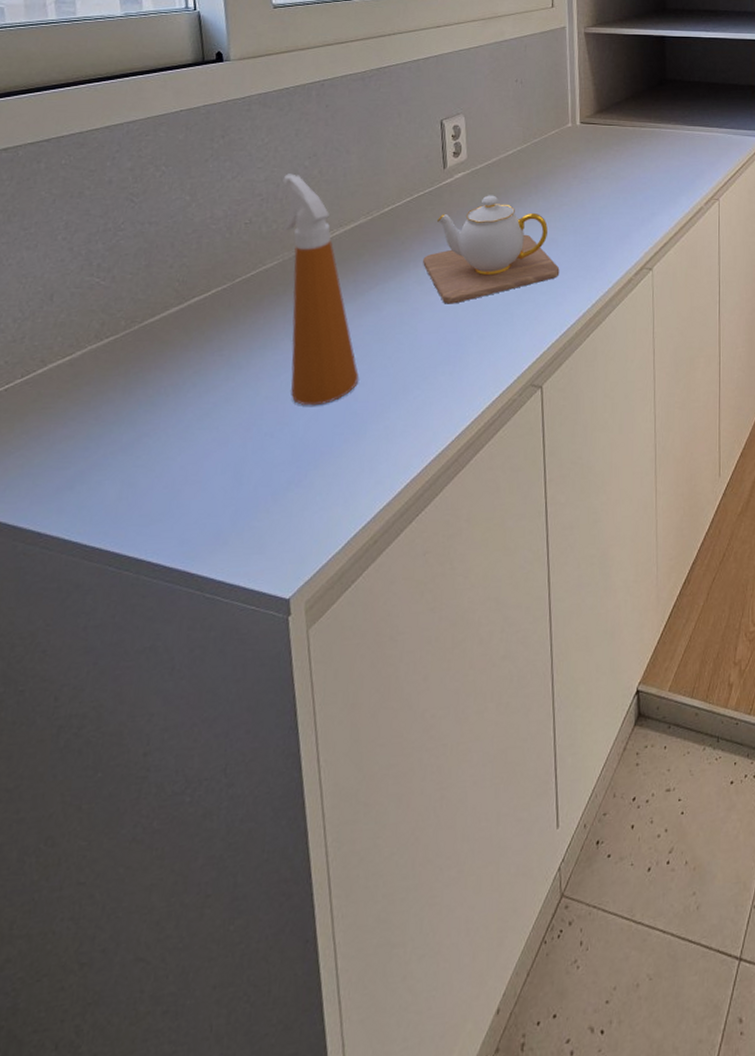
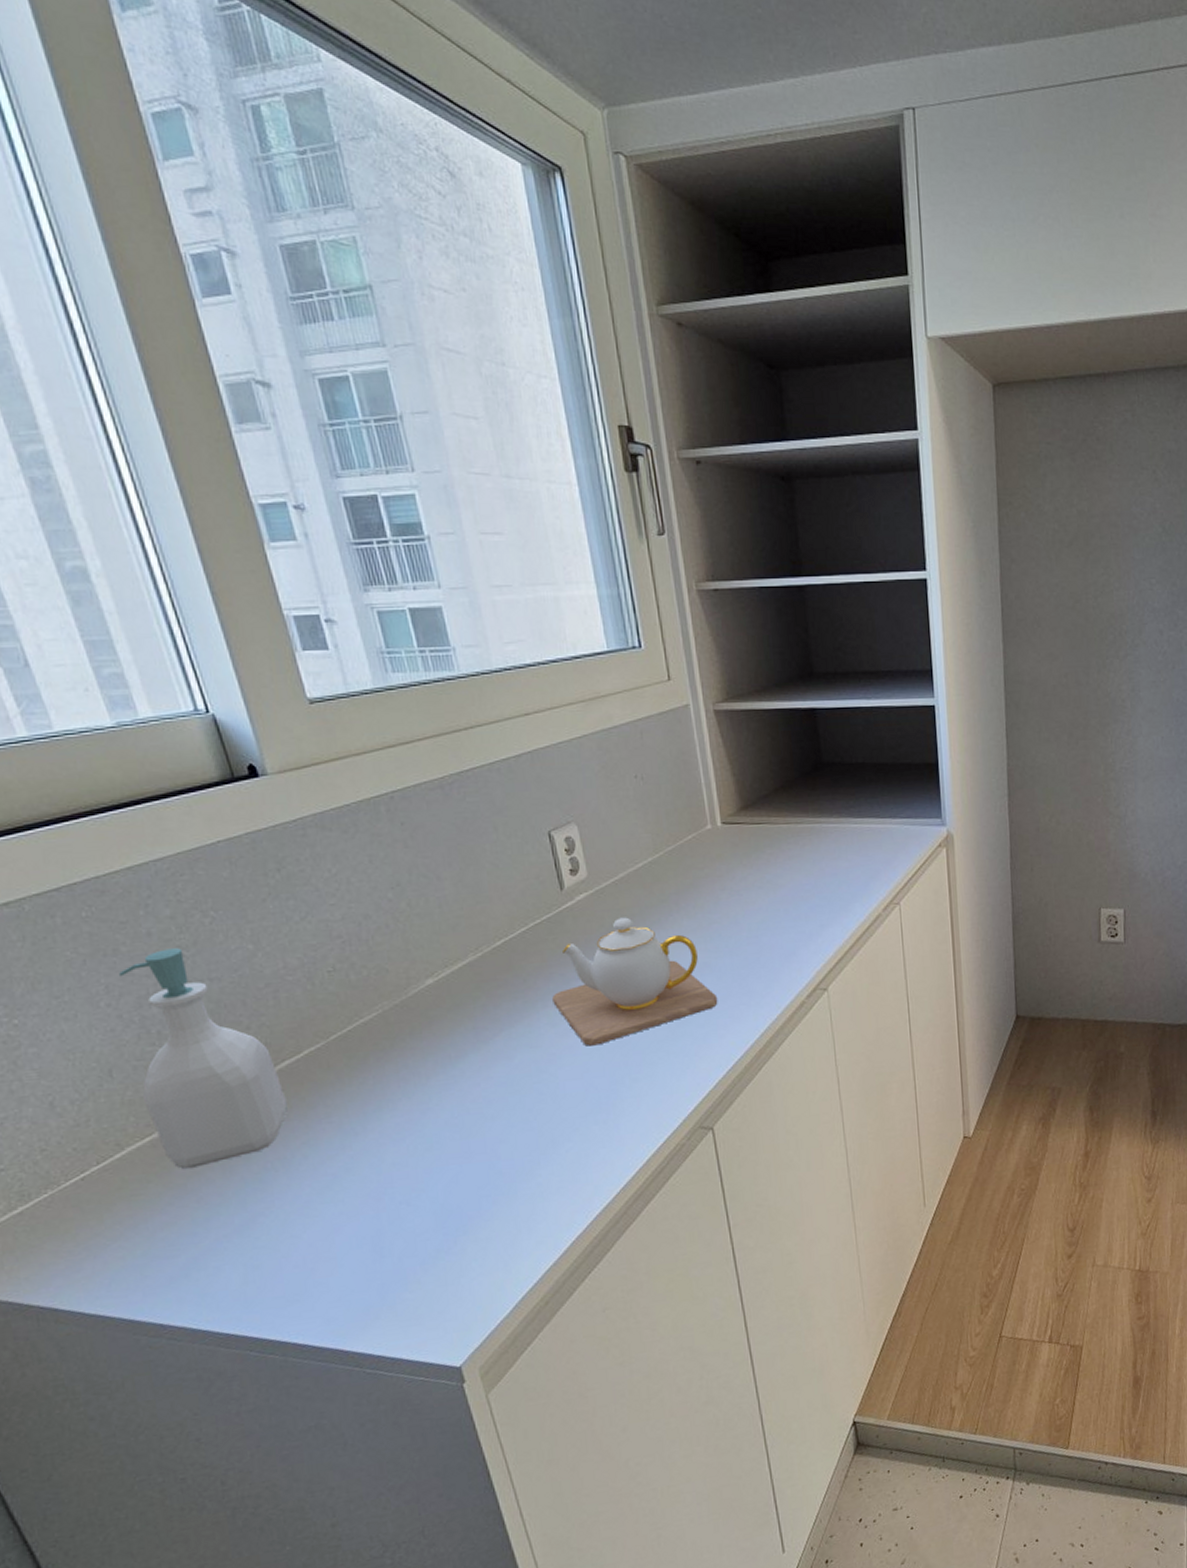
soap bottle: none [72,195,190,388] -> present [119,948,289,1169]
spray bottle: present [282,174,358,406] -> none [364,909,498,1169]

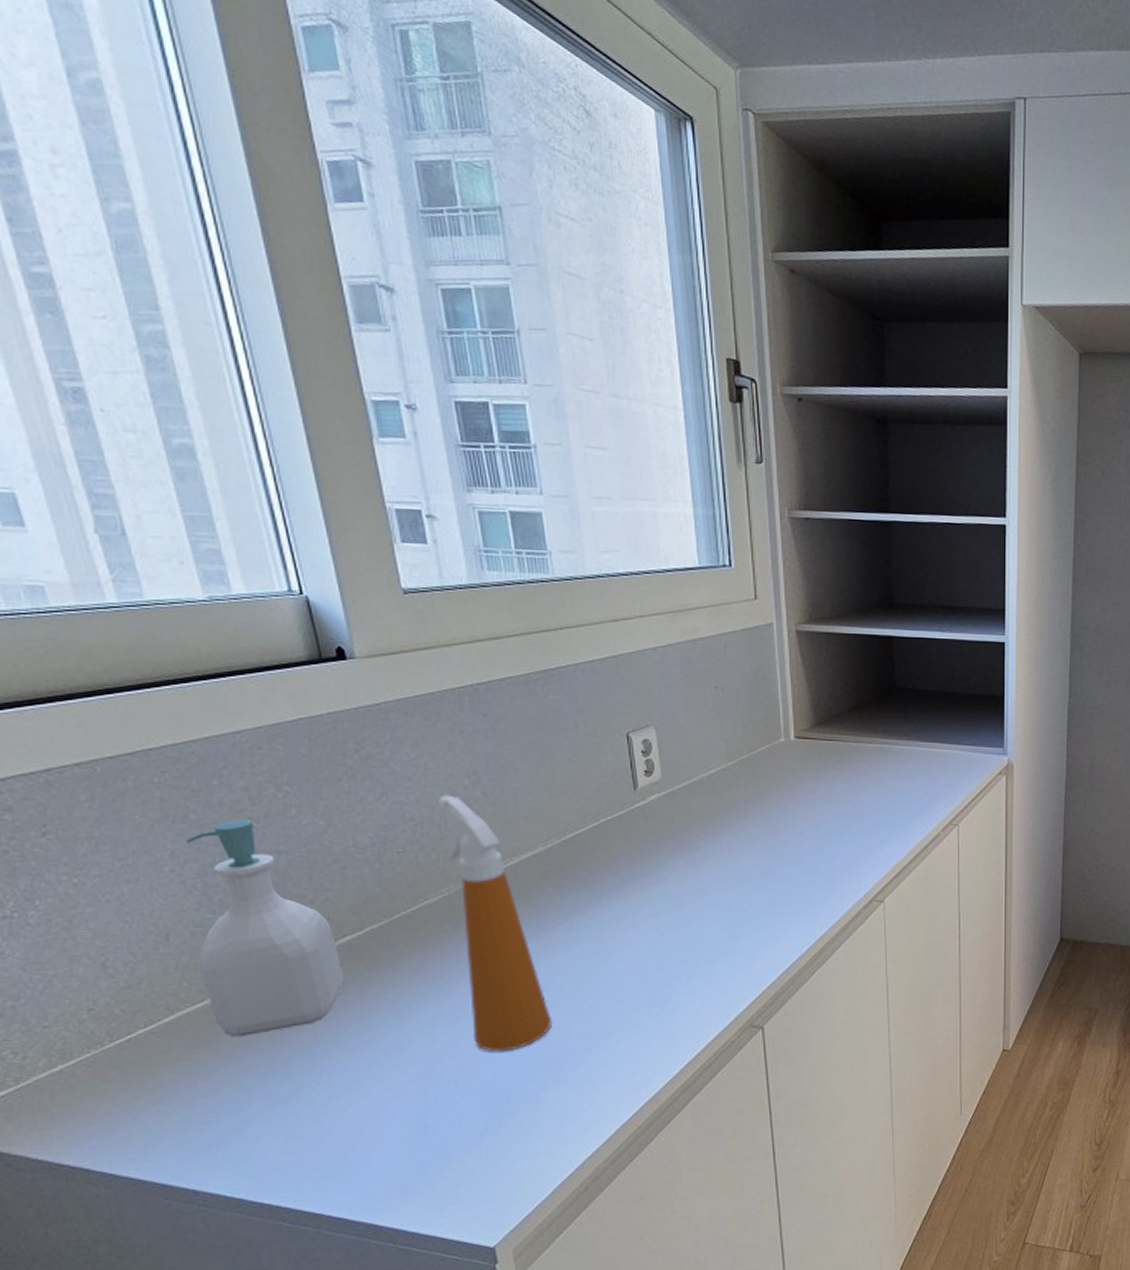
spray bottle: none [364,909,498,1169] -> present [438,795,551,1052]
teapot: present [552,917,718,1046] -> none [617,820,778,941]

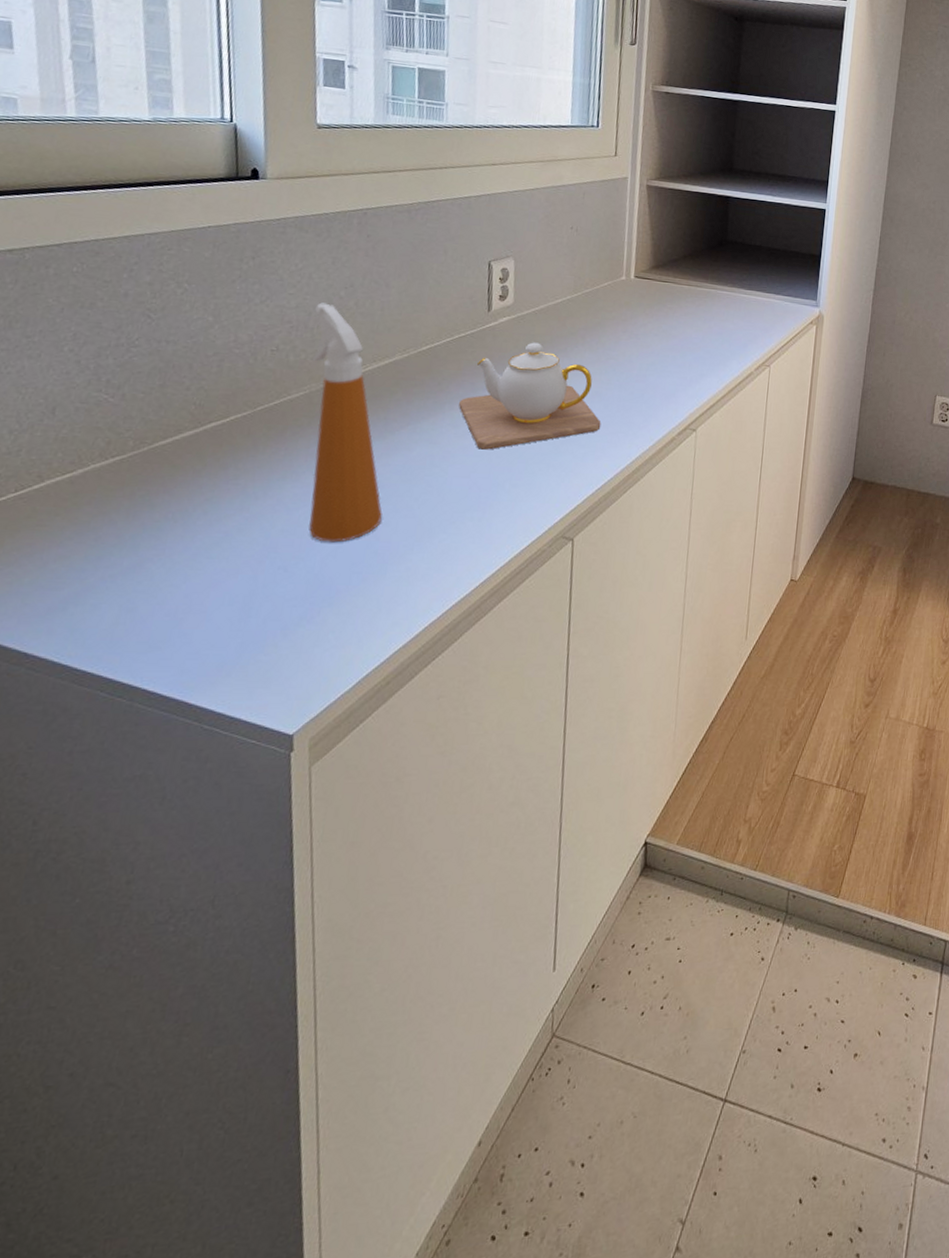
soap bottle: present [187,819,346,1037] -> none [75,309,204,509]
teapot: none [617,820,778,941] -> present [459,342,601,450]

